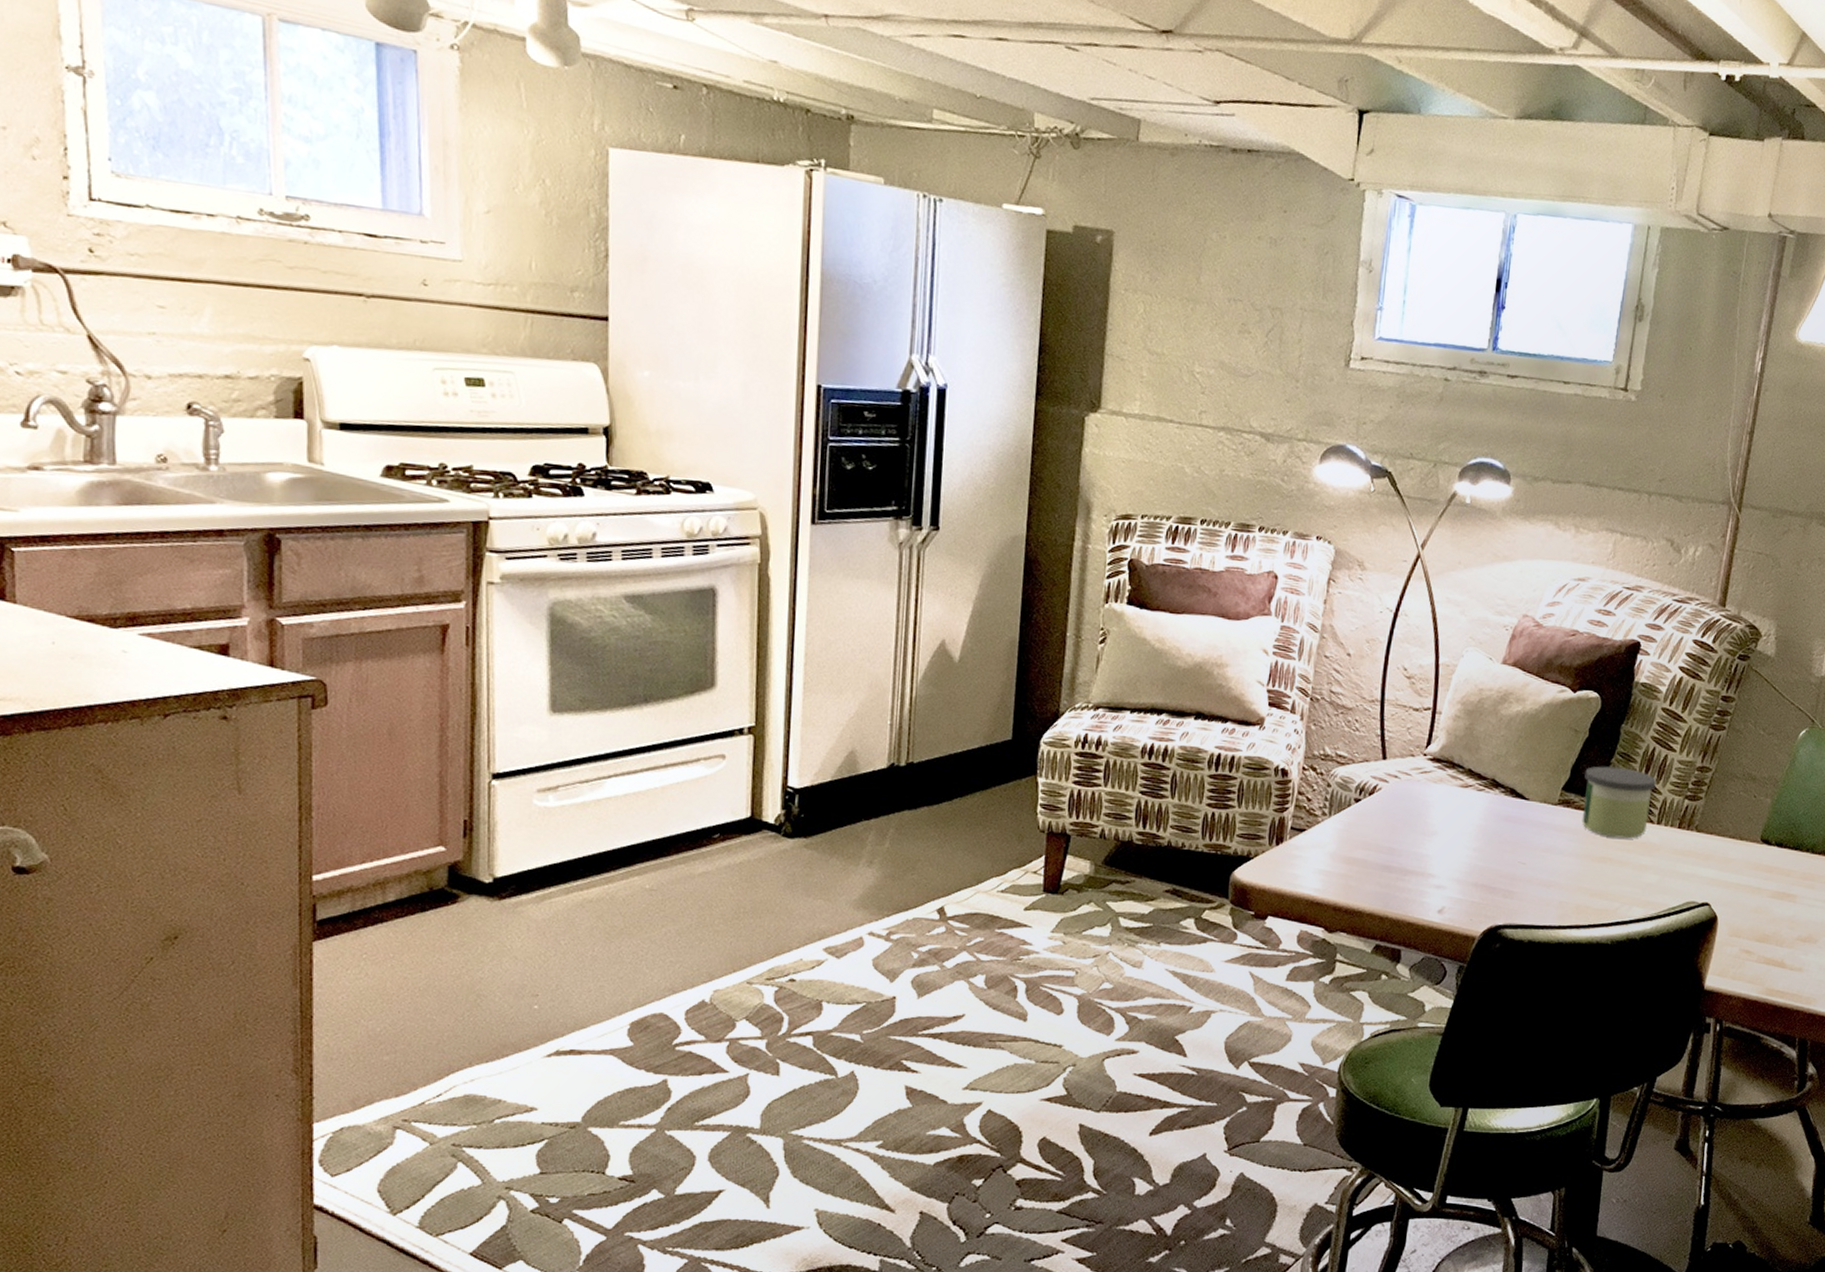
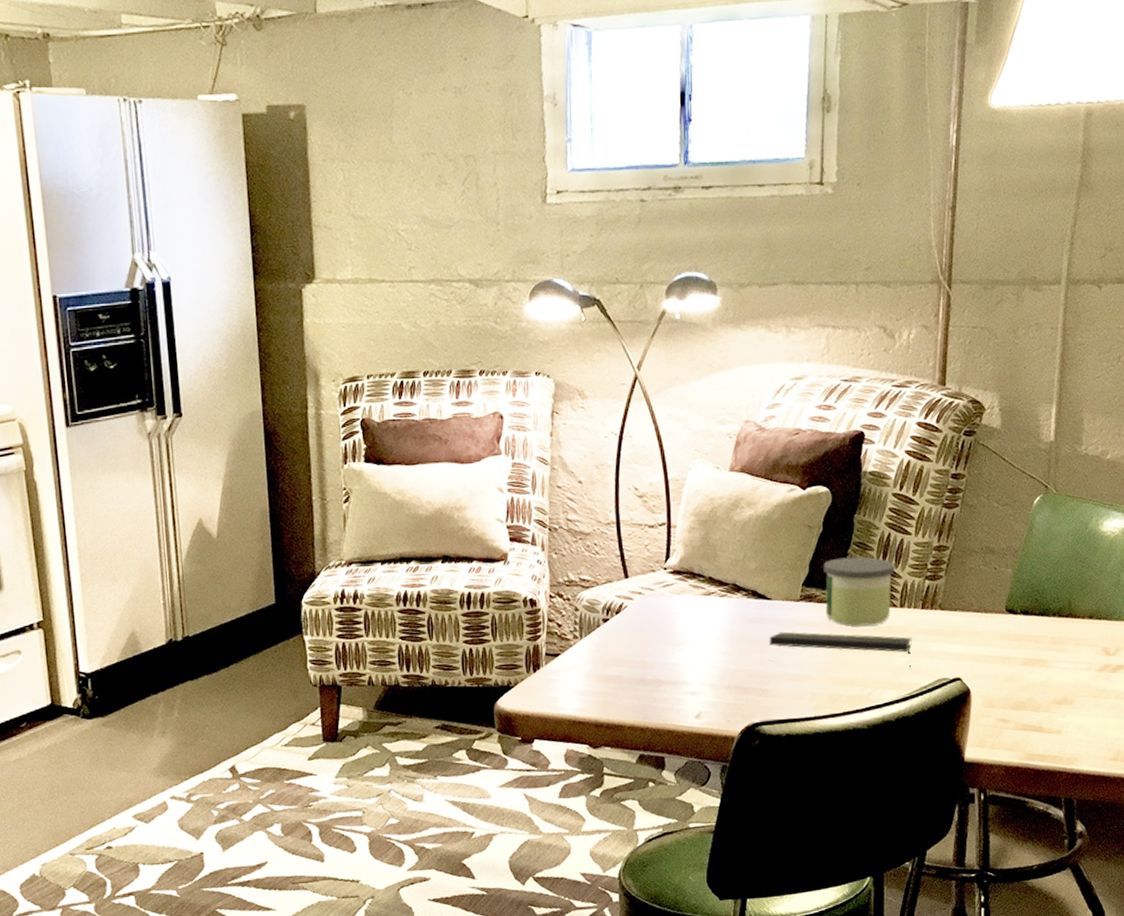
notepad: none [1522,834,1665,887] -> present [769,631,912,668]

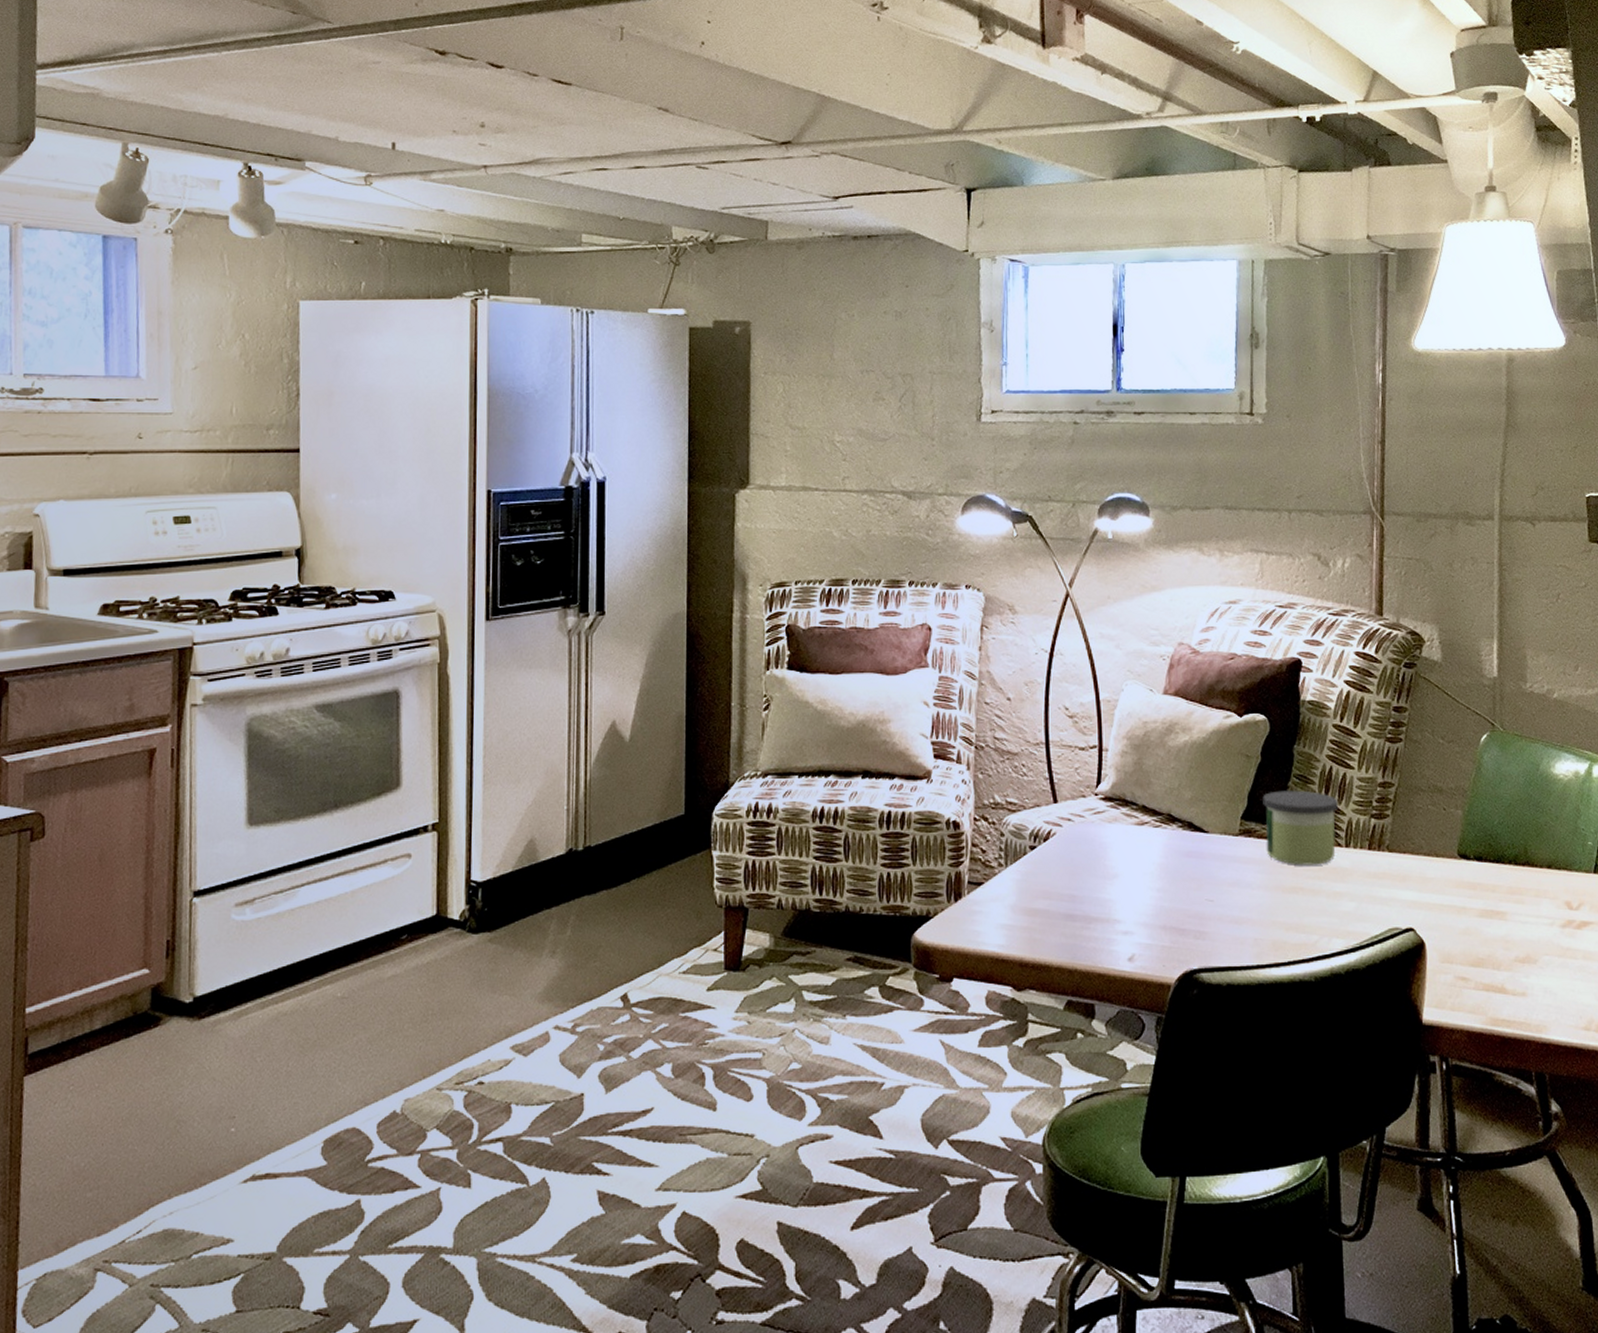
notepad: present [769,631,912,668] -> none [1207,868,1360,915]

